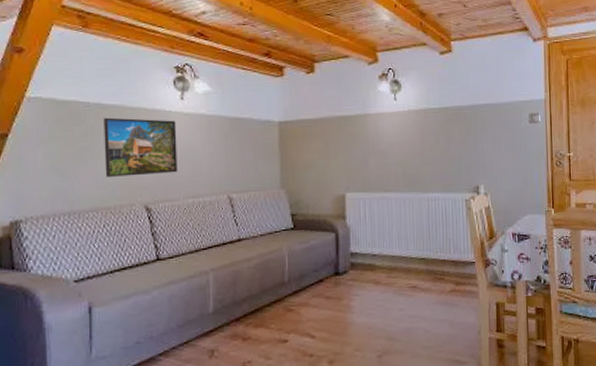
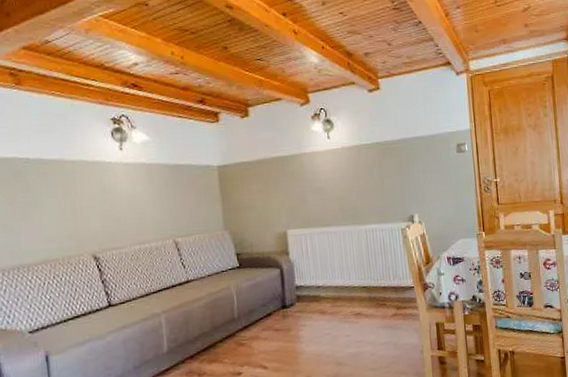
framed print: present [103,117,178,177] -> none [44,170,122,230]

